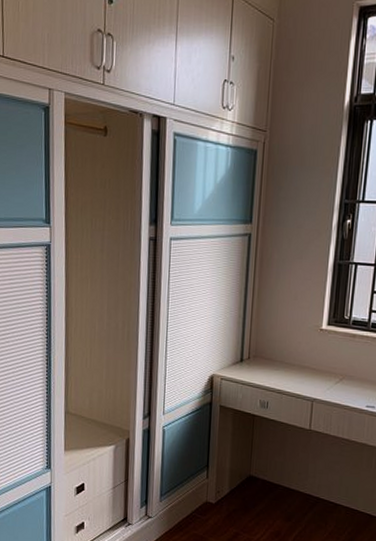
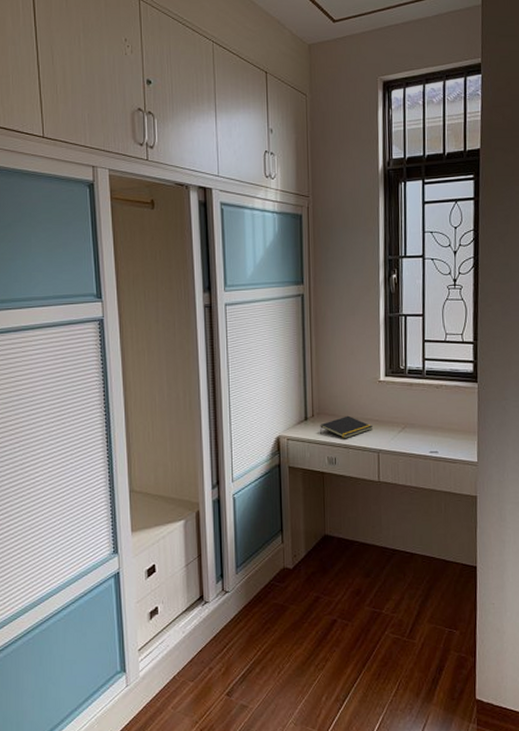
notepad: none [255,361,309,385] -> present [320,415,372,439]

